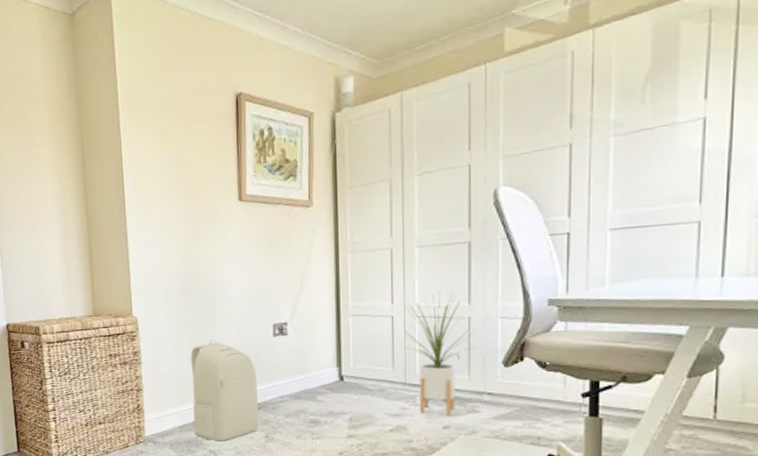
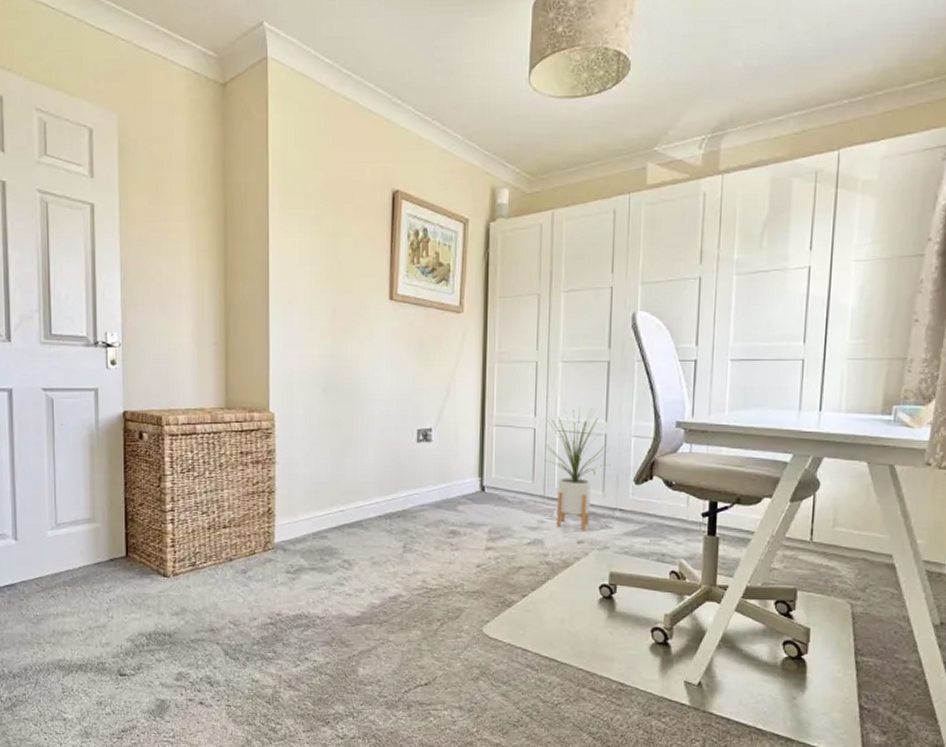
backpack: present [188,340,259,442] -> none [322,442,398,551]

